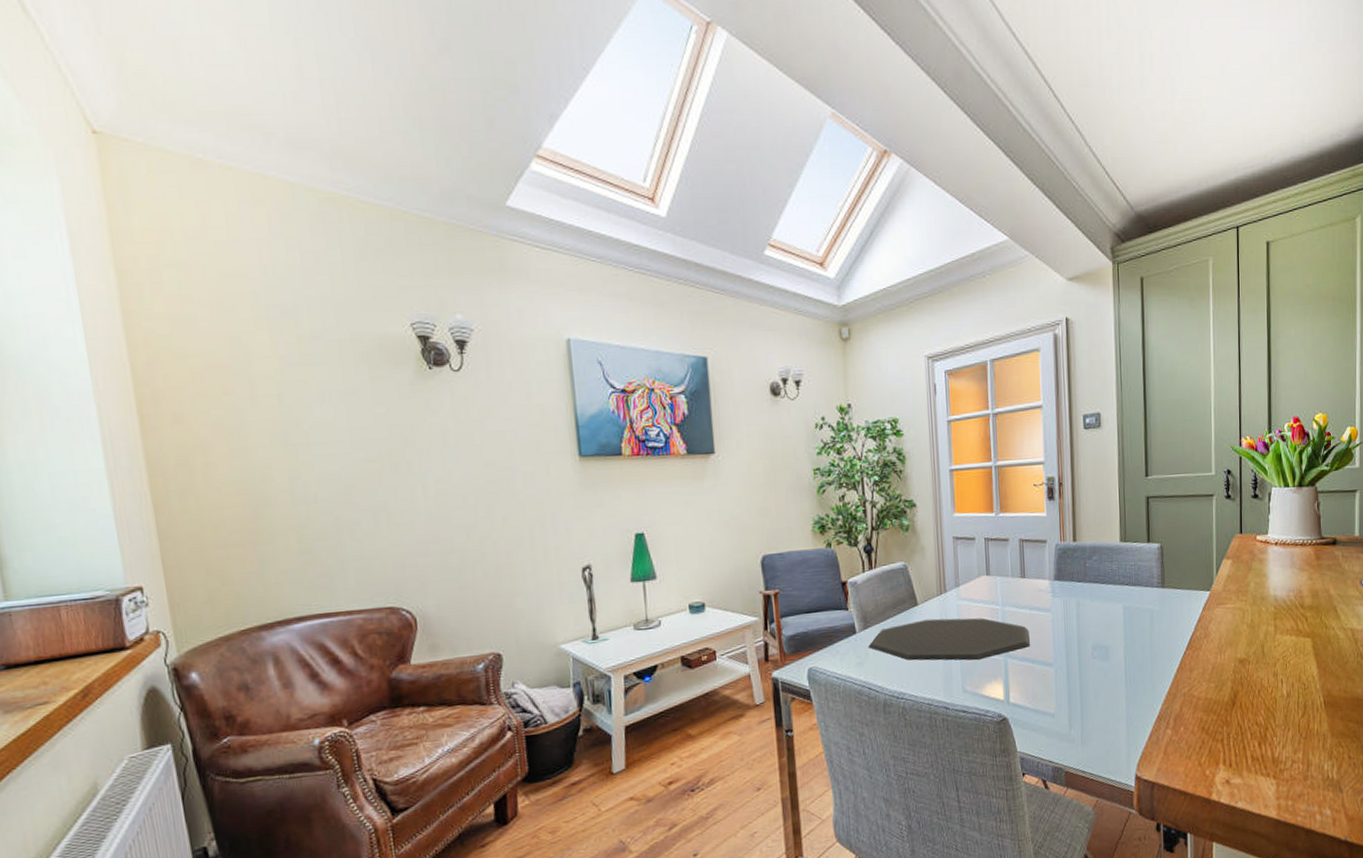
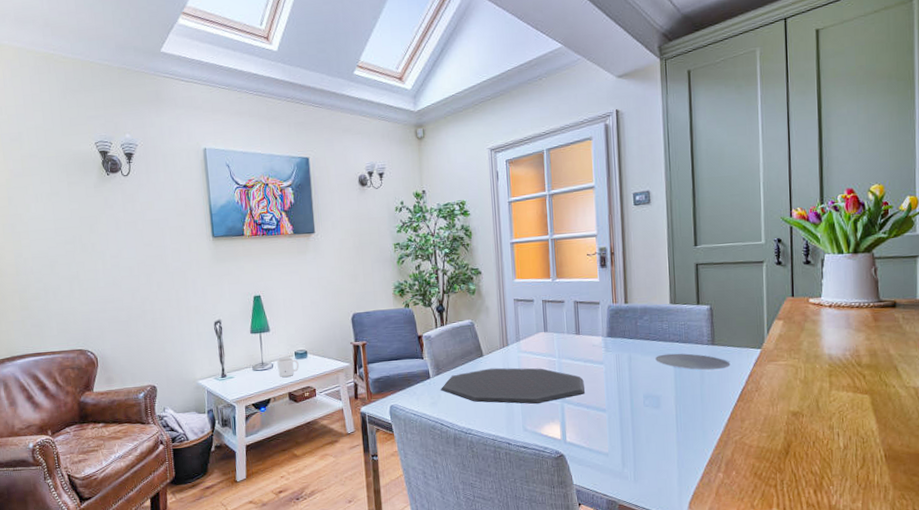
mug: none [665,611,695,637] -> present [276,357,299,377]
plate: none [1104,597,1180,617] -> present [655,353,731,371]

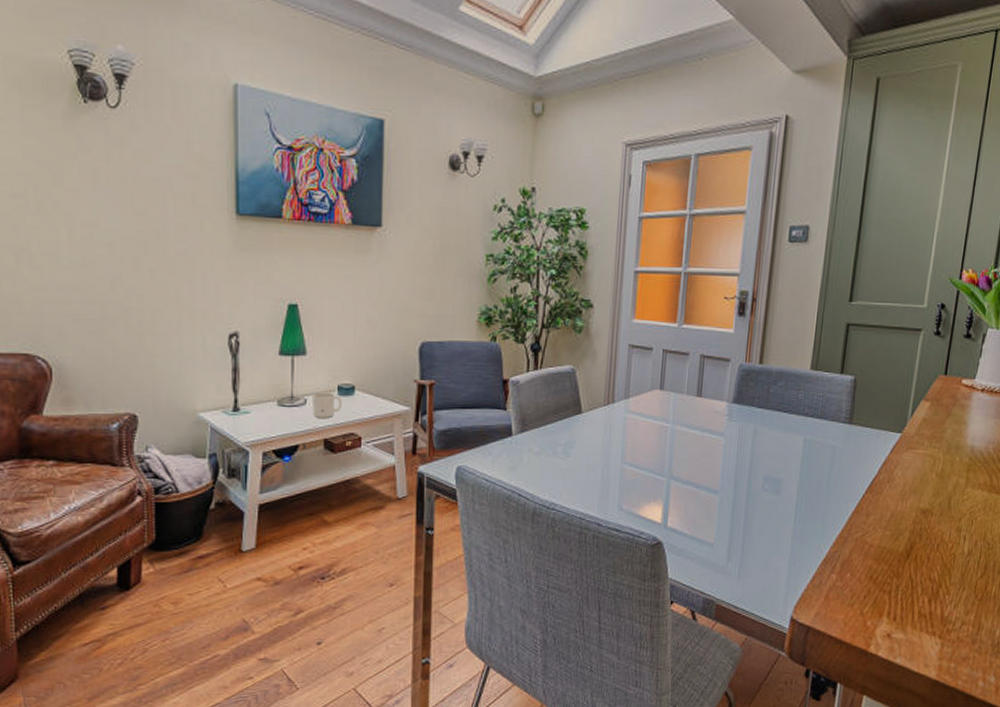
placemat: present [440,367,585,404] -> none [522,429,698,477]
plate: present [655,353,731,371] -> none [783,430,866,454]

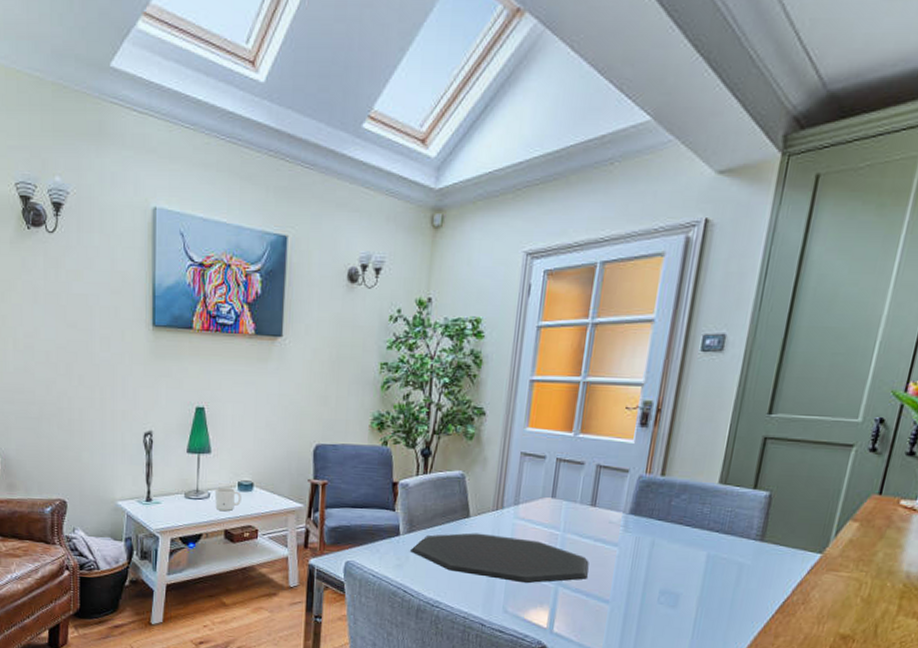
placemat: none [522,429,698,477] -> present [409,533,589,583]

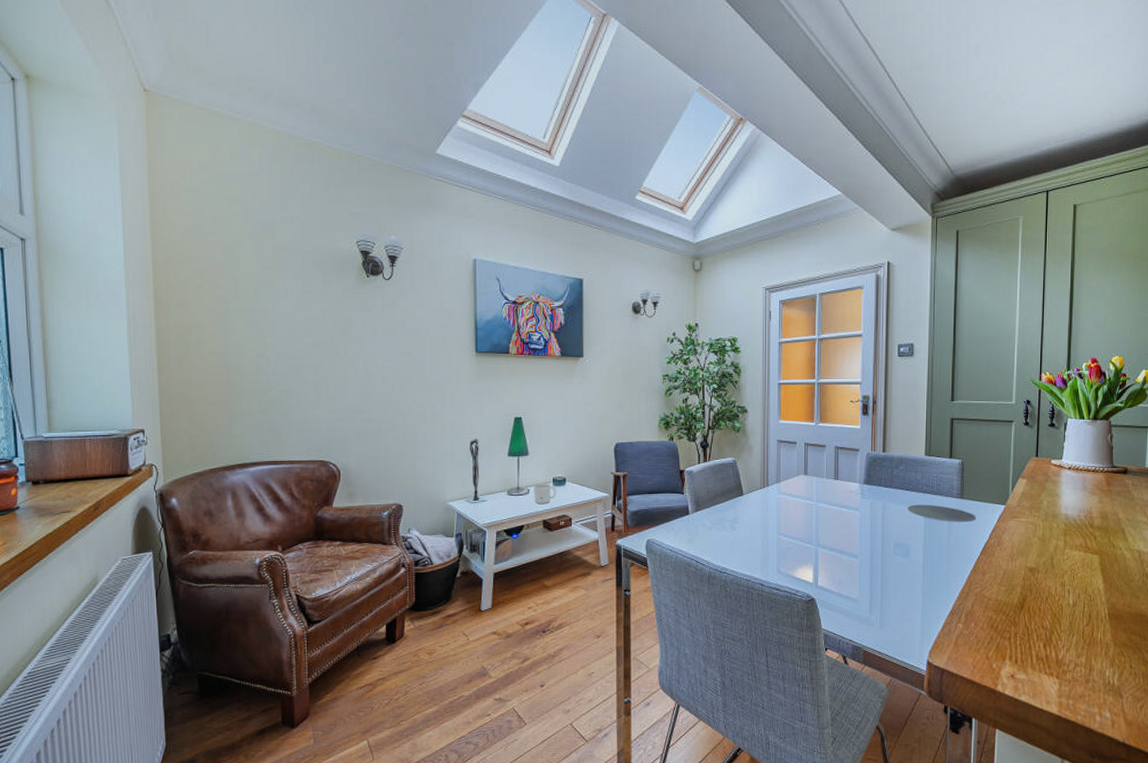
placemat: present [409,533,589,583] -> none [698,508,839,546]
plate: none [684,544,779,573] -> present [908,504,977,523]

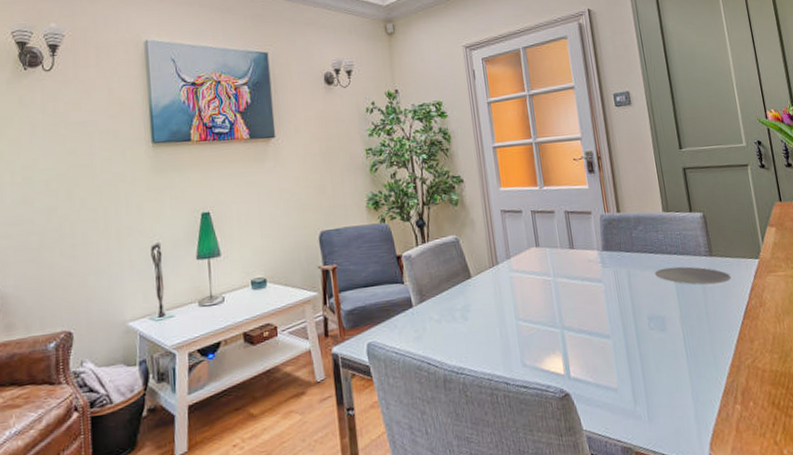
mug: present [533,484,556,504] -> none [228,287,257,313]

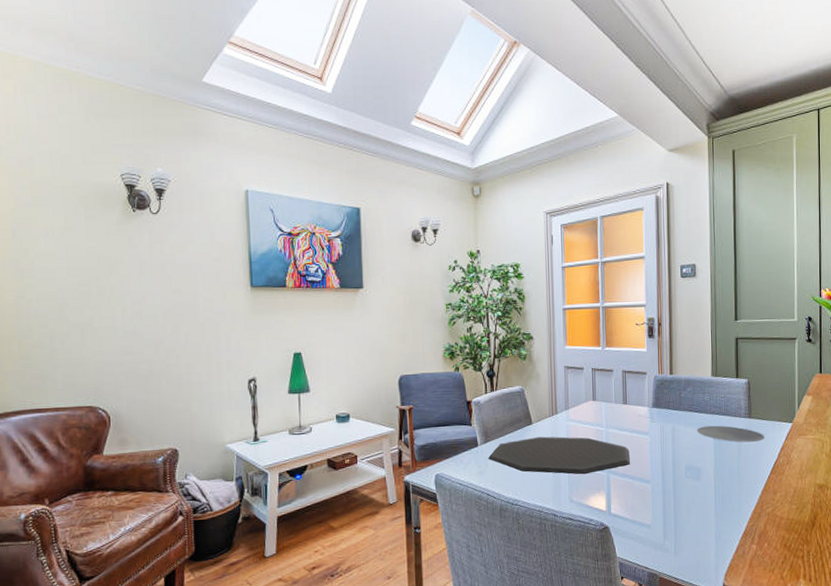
placemat: none [424,289,585,334] -> present [487,436,630,474]

